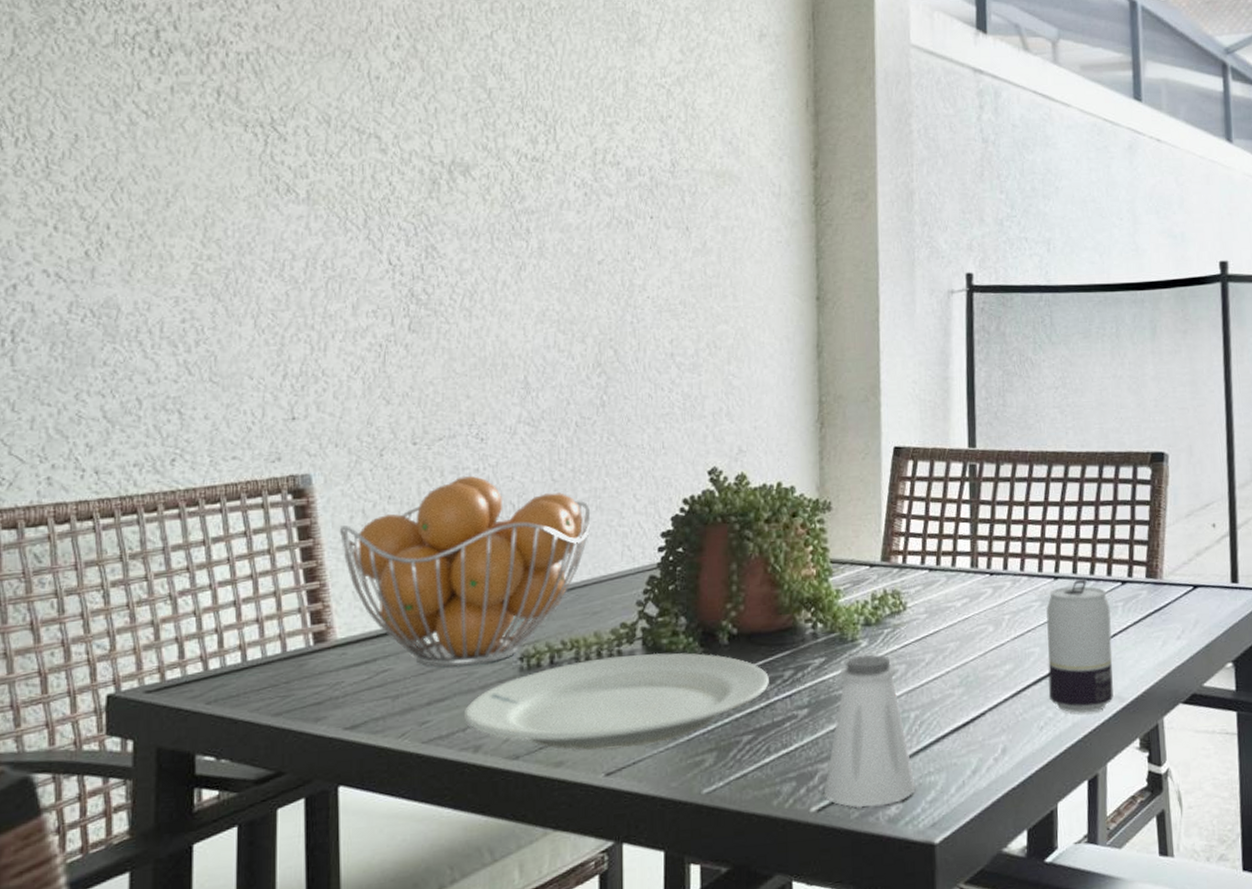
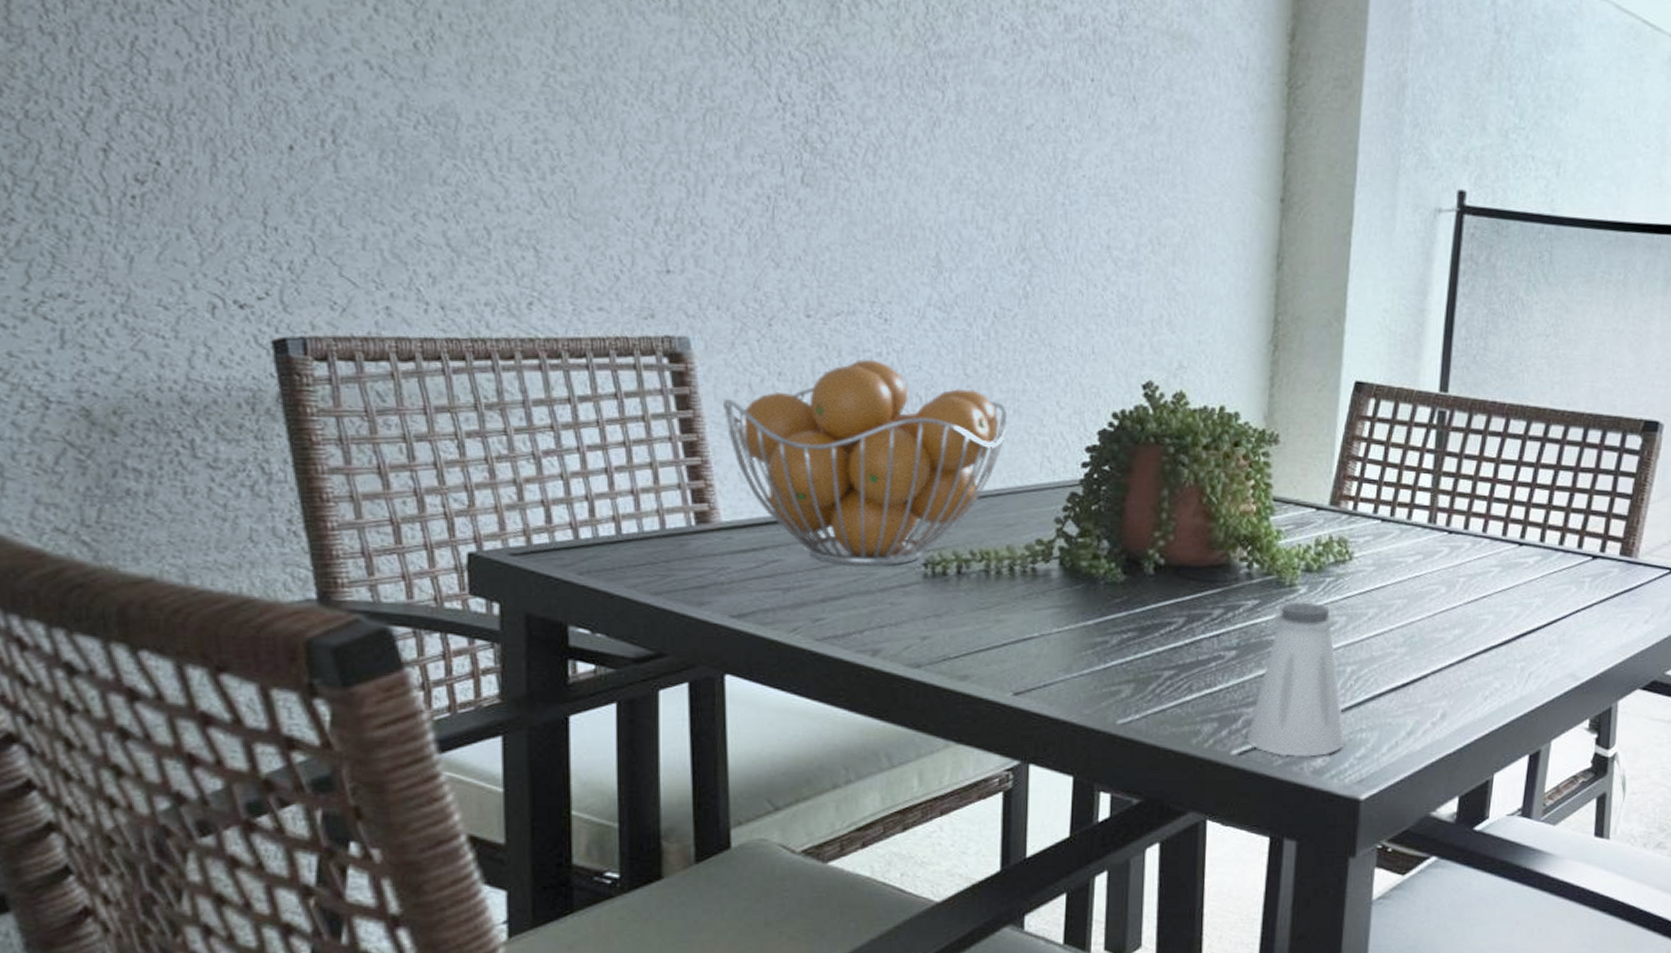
plate: present [463,653,769,751] -> none [861,574,1196,669]
beverage can: present [1046,579,1113,714] -> none [1497,549,1577,688]

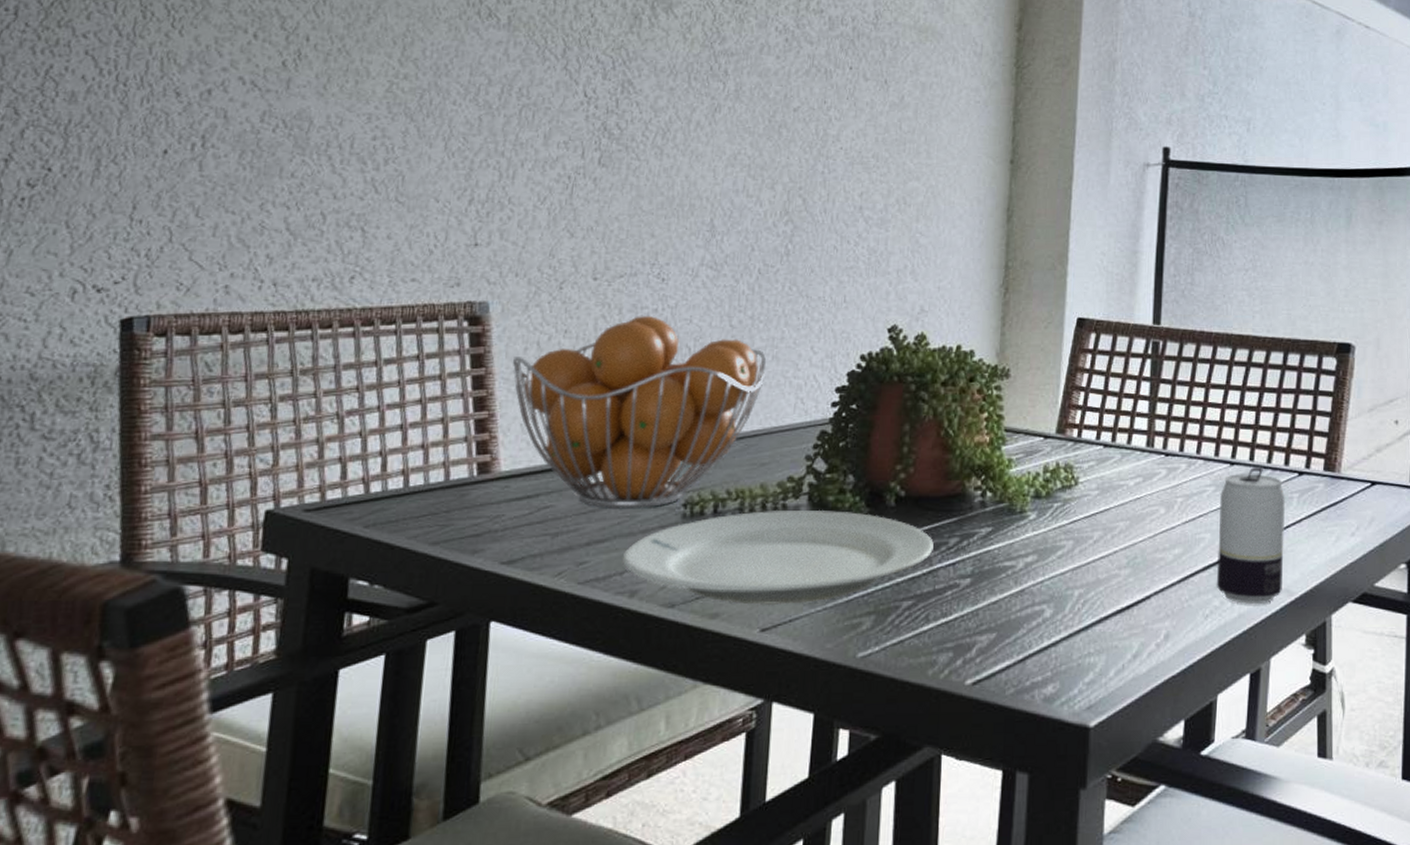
plate: none [861,574,1196,669] -> present [622,509,934,605]
saltshaker: present [1246,602,1345,757] -> none [980,527,1074,684]
beverage can: none [1497,549,1577,688] -> present [1216,467,1286,605]

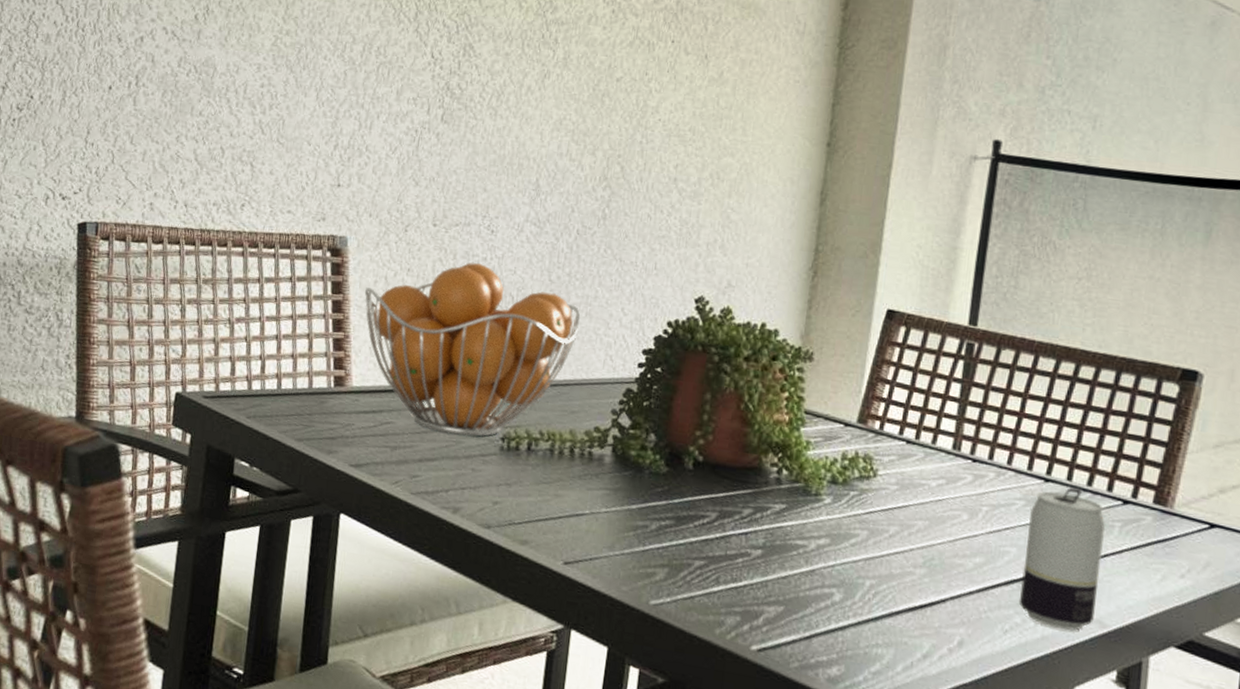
plate: present [622,509,934,605] -> none [447,453,728,547]

